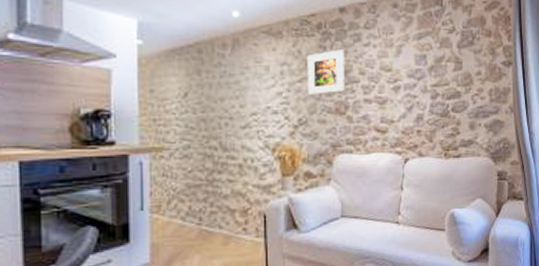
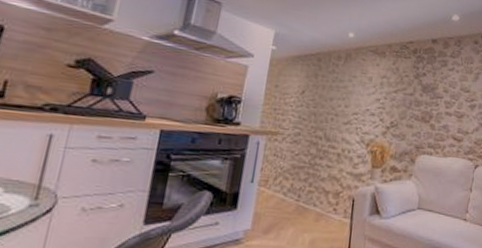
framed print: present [307,49,345,96] -> none [400,70,433,105]

